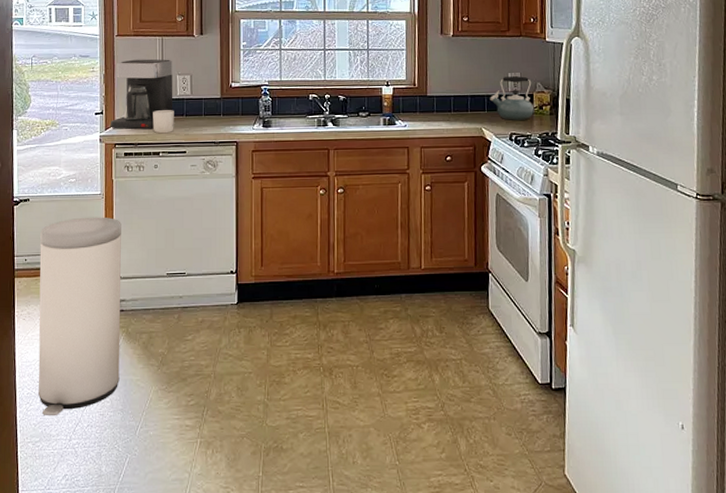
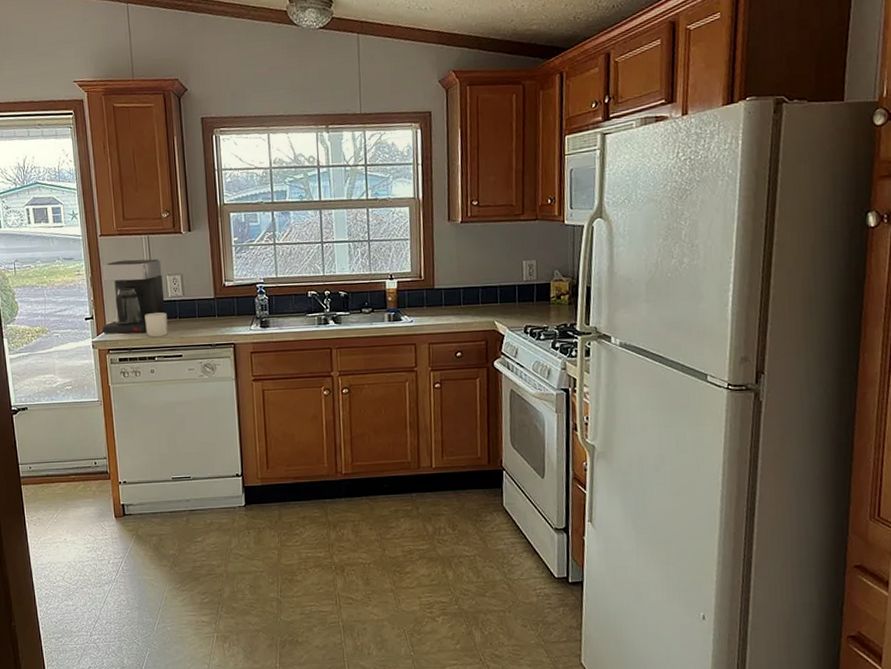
pedal bin: present [38,217,121,417] -> none [42,423,134,615]
kettle: present [490,76,535,120] -> none [503,264,552,312]

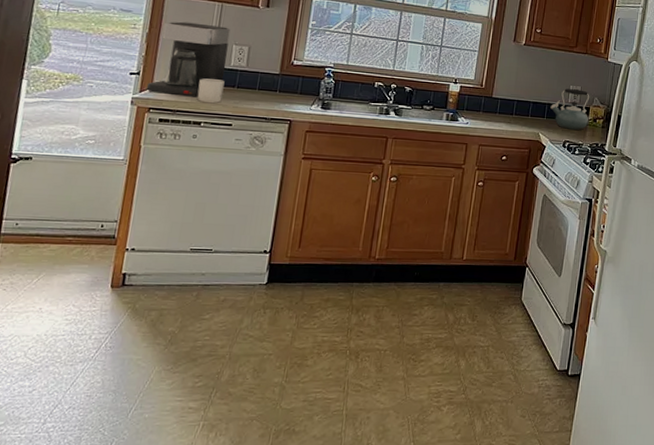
kettle: none [503,264,552,312] -> present [550,88,590,130]

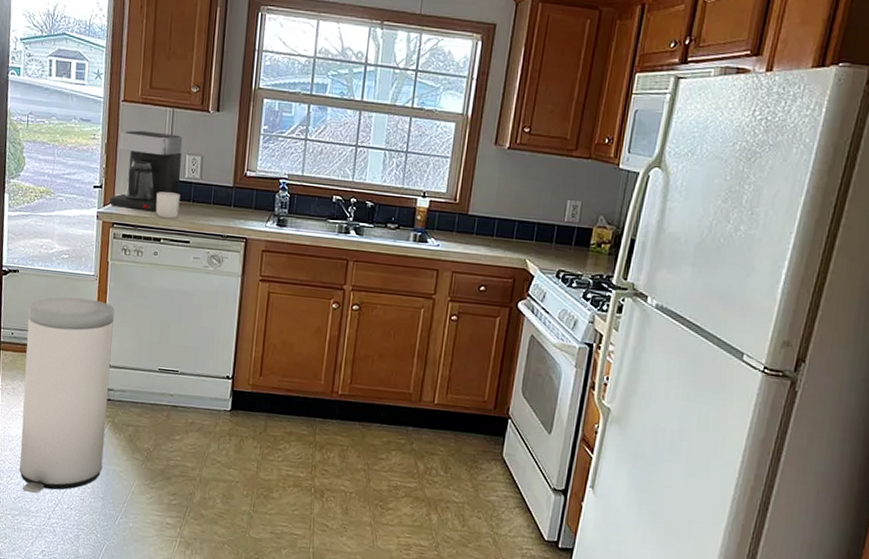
pedal bin: none [10,182,144,398] -> present [19,297,115,494]
kettle: present [550,88,590,130] -> none [541,204,593,257]

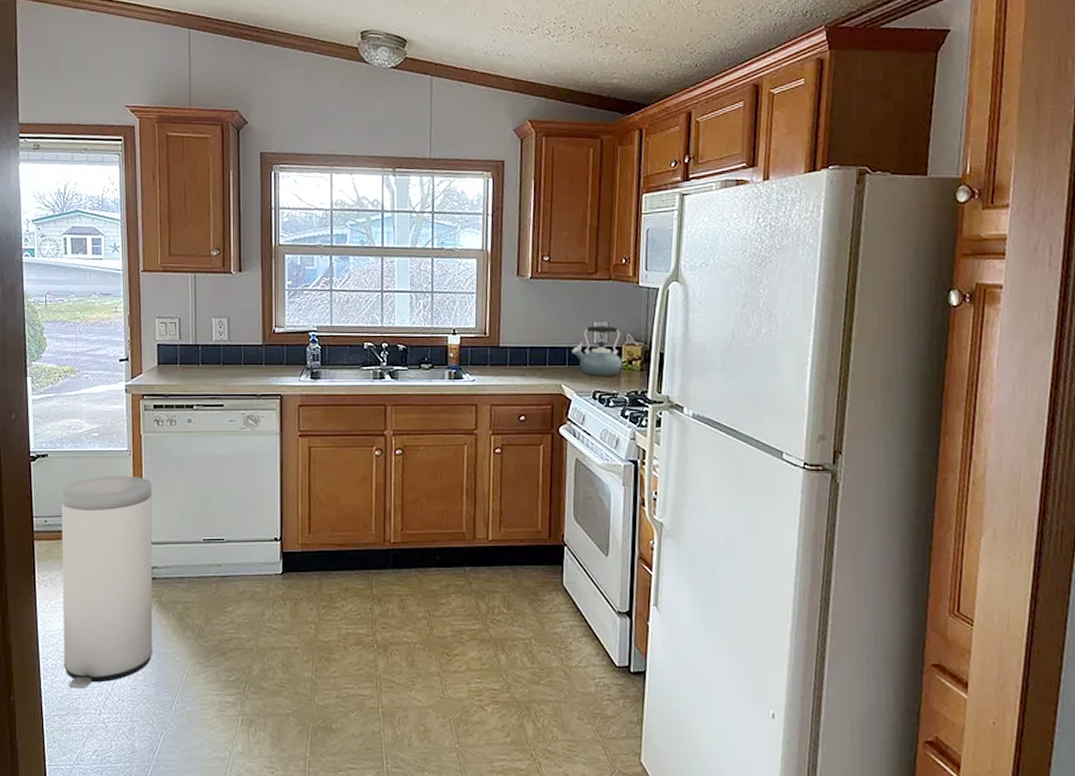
coffee maker: present [109,130,183,212] -> none [137,298,208,379]
mug: present [155,191,180,219] -> none [185,357,210,384]
kettle: none [541,204,593,257] -> present [572,326,623,376]

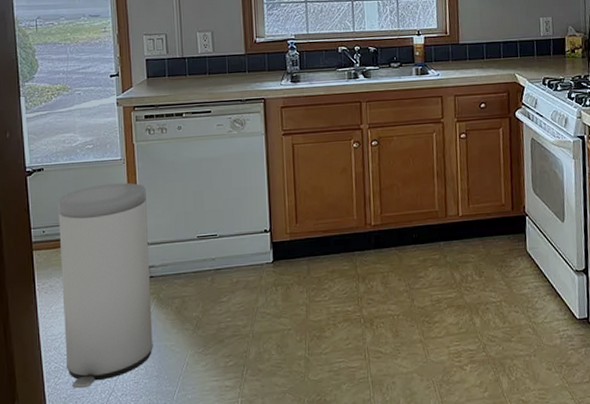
kettle: present [572,326,623,376] -> none [522,20,567,65]

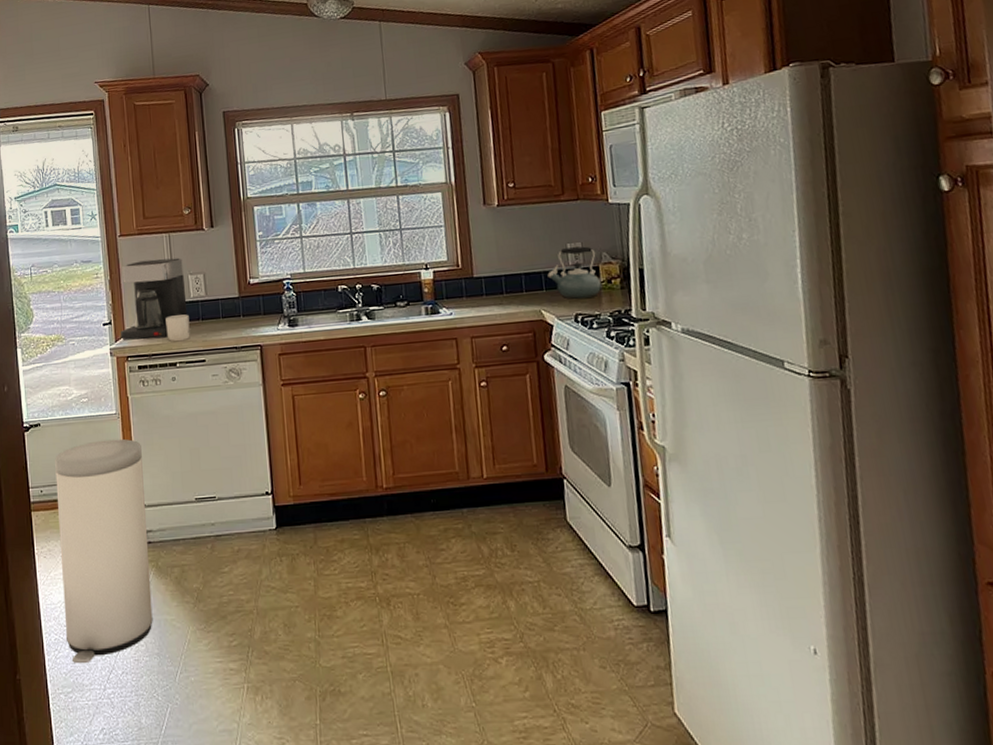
coffee maker: none [127,16,195,91] -> present [120,257,188,340]
mug: none [173,69,197,94] -> present [165,314,190,342]
kettle: none [522,20,567,65] -> present [547,246,602,299]

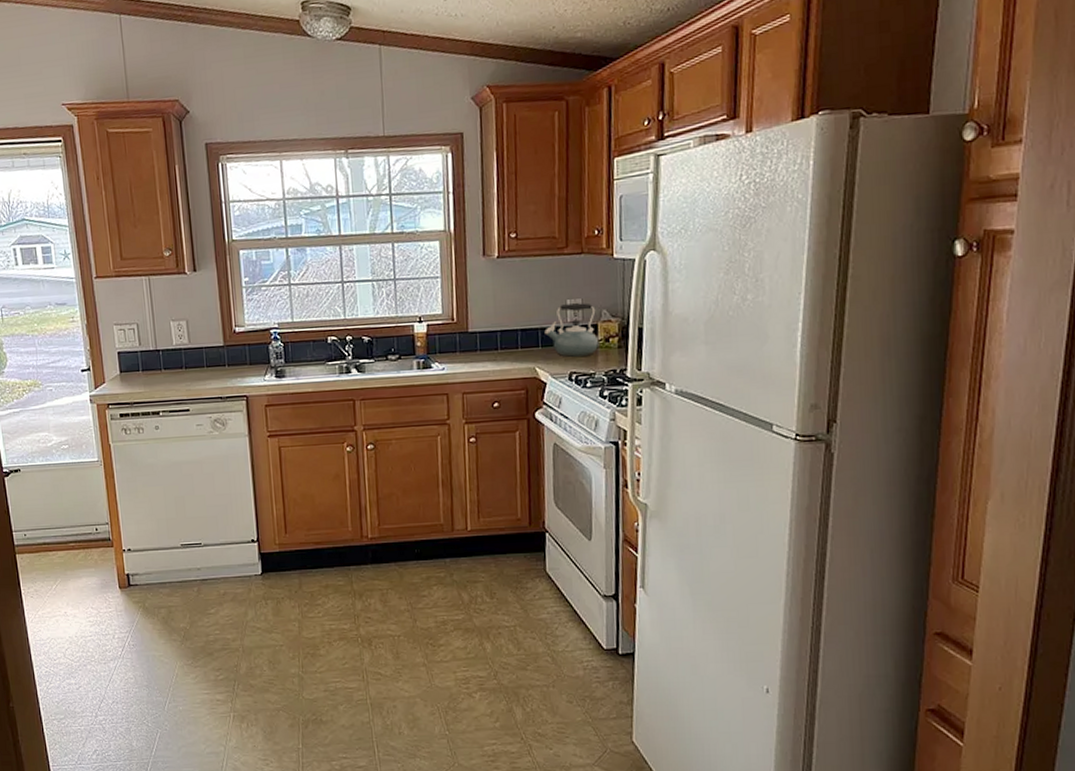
pedal bin: present [55,438,153,664] -> none [37,485,141,694]
coffee maker: present [120,257,188,340] -> none [99,302,170,388]
mug: present [165,314,190,342] -> none [147,362,174,391]

